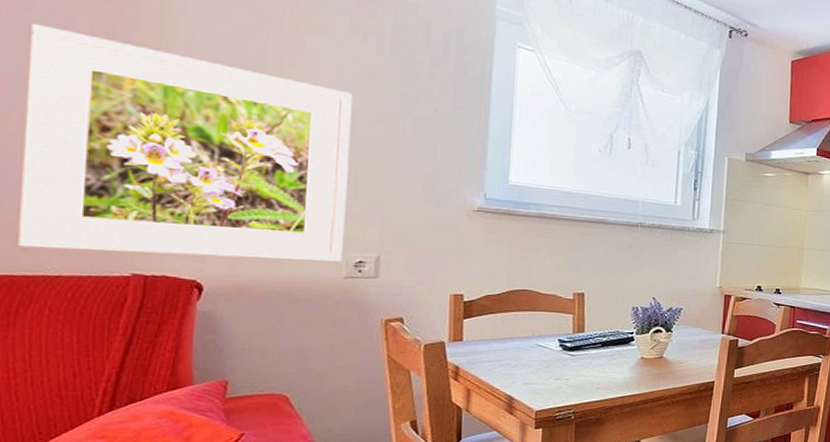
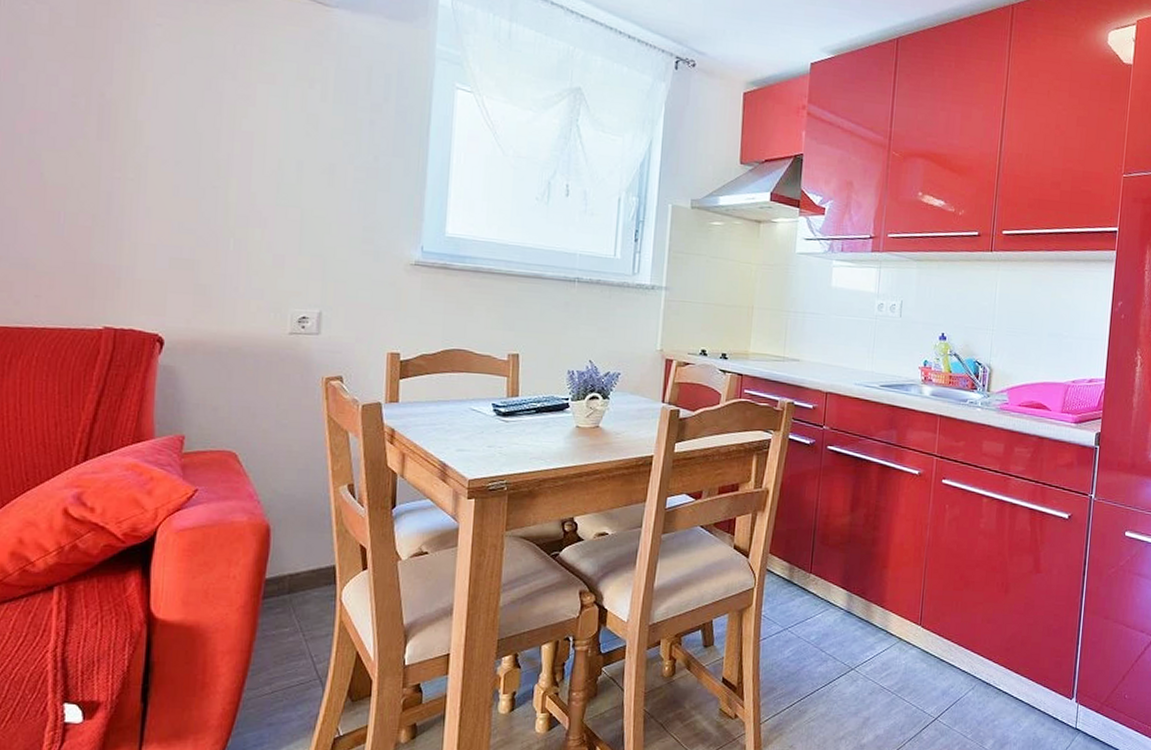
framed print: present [16,23,352,262] -> none [10,82,298,317]

